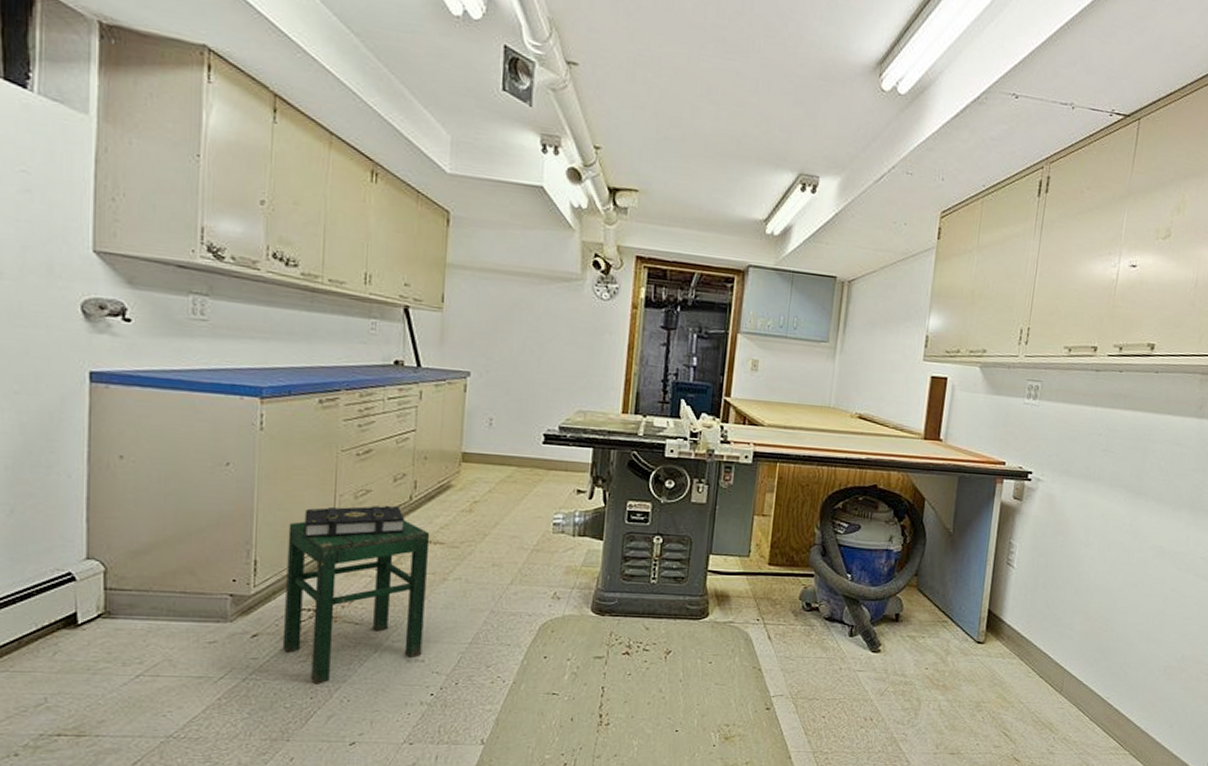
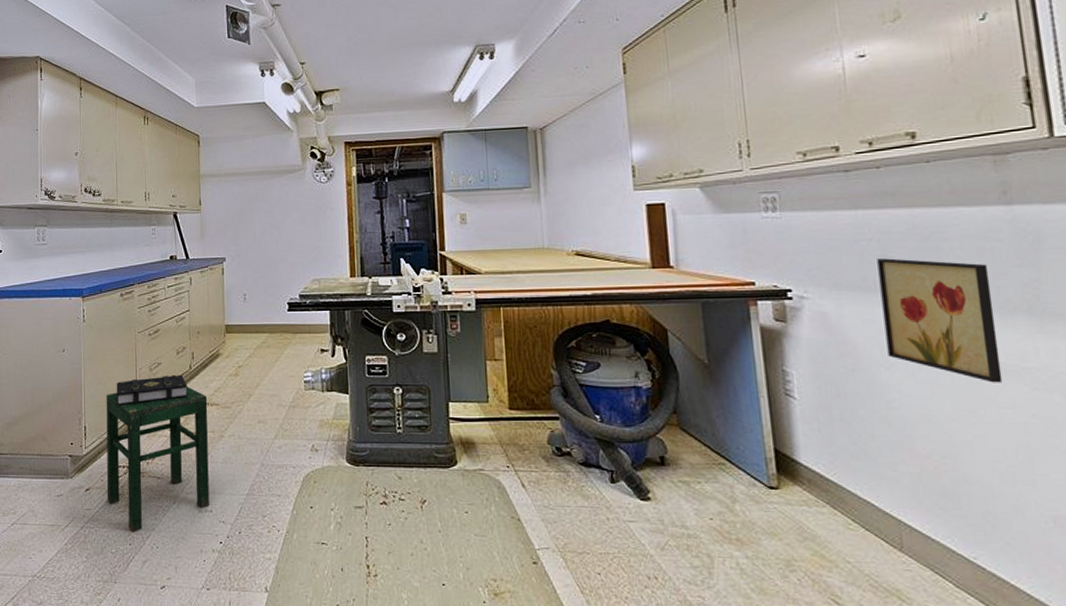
wall art: none [1089,452,1175,563] -> present [877,258,1003,383]

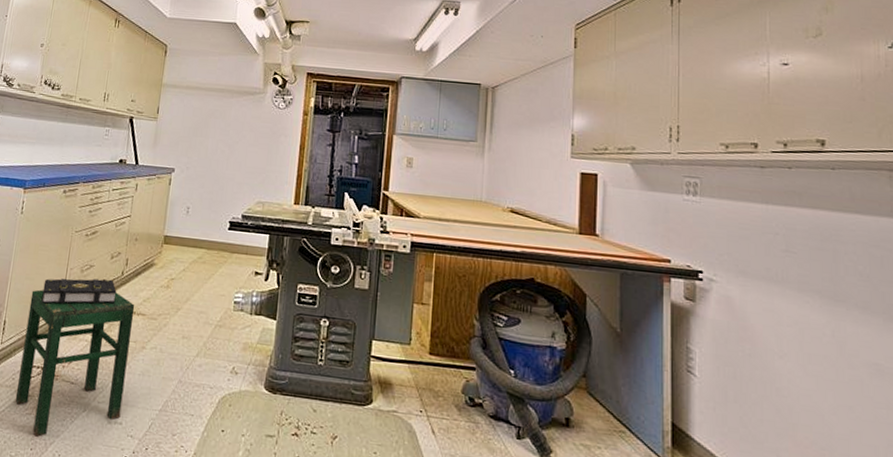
wall art: present [877,258,1003,383] -> none [781,252,880,384]

